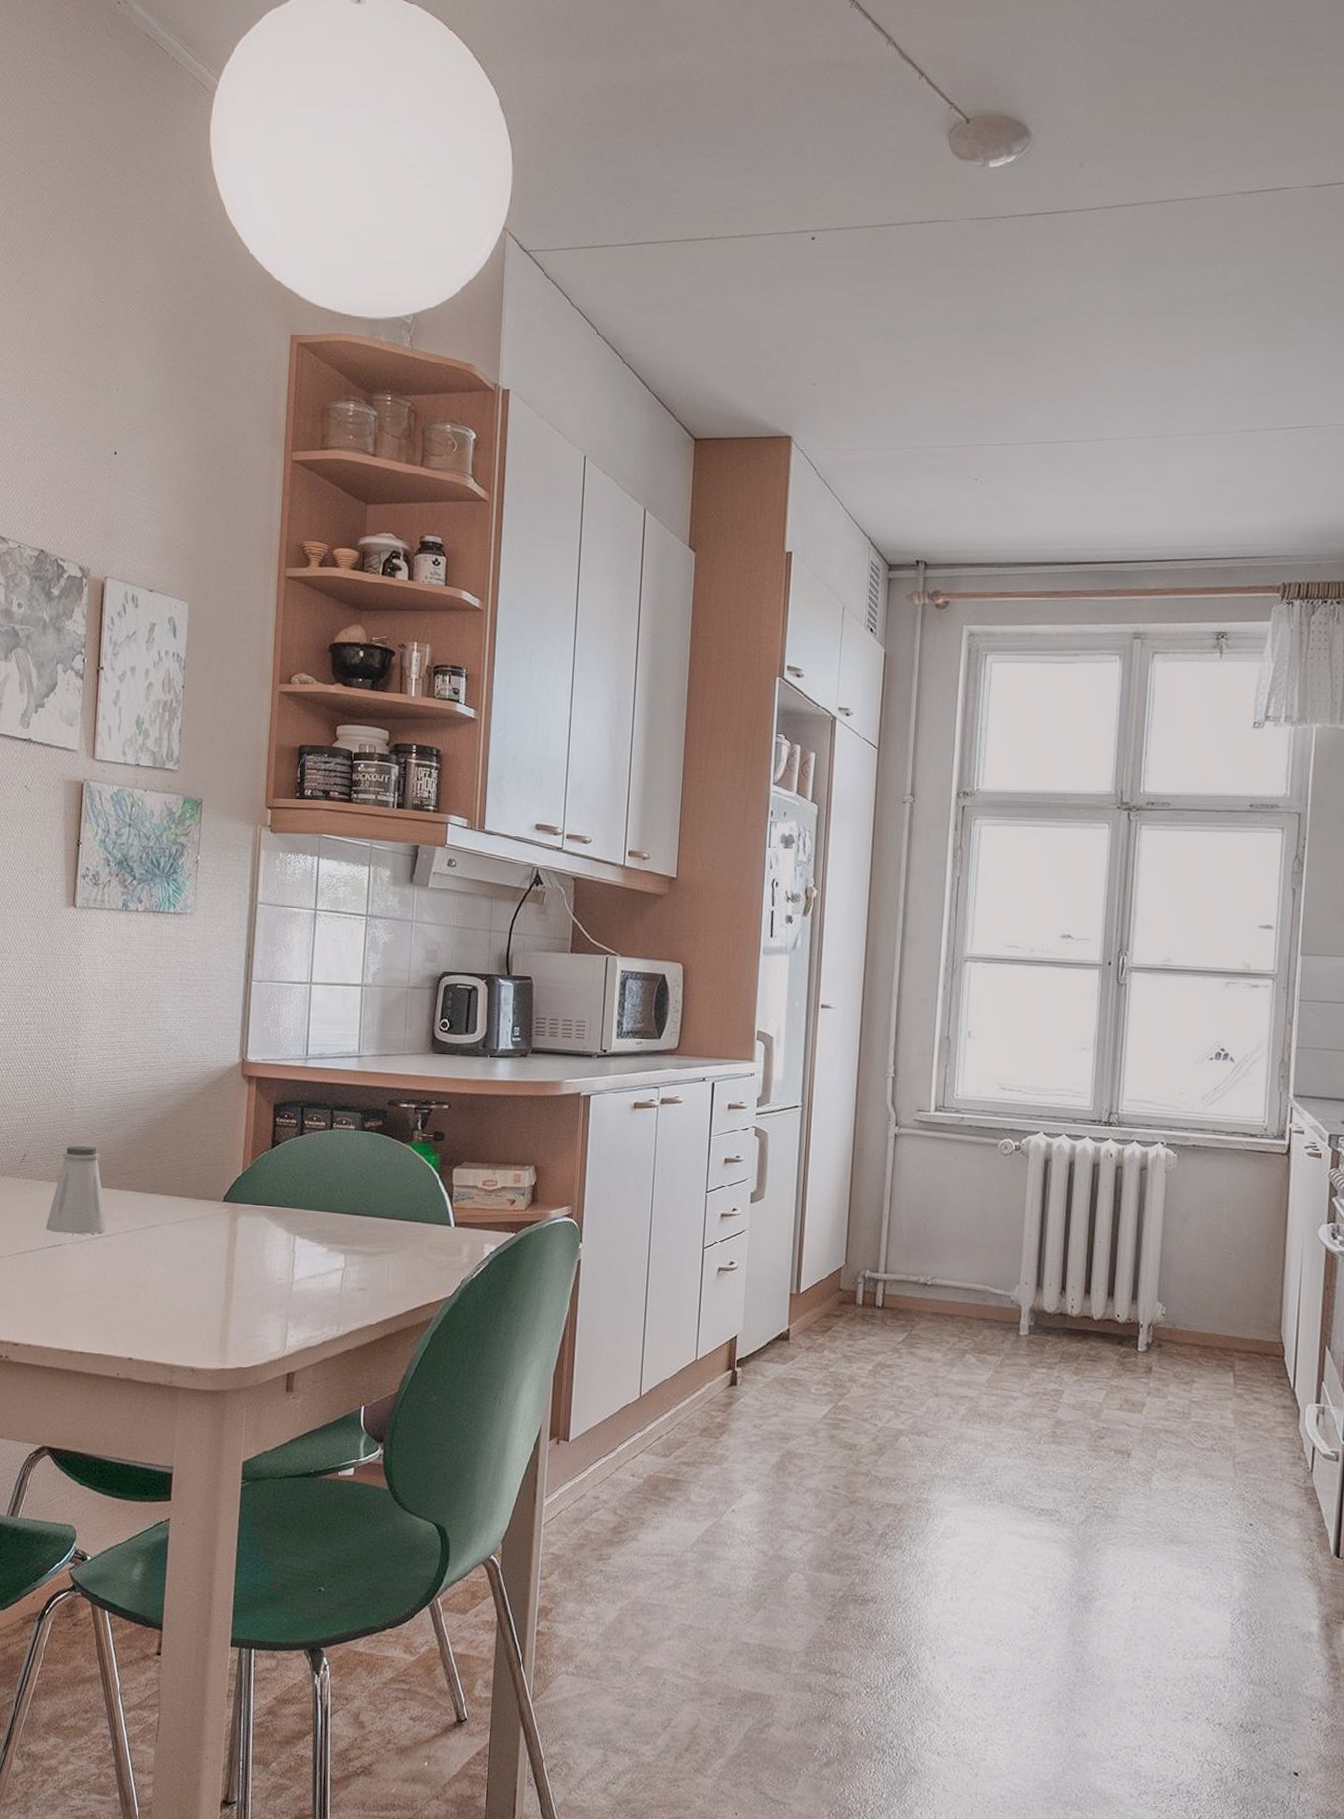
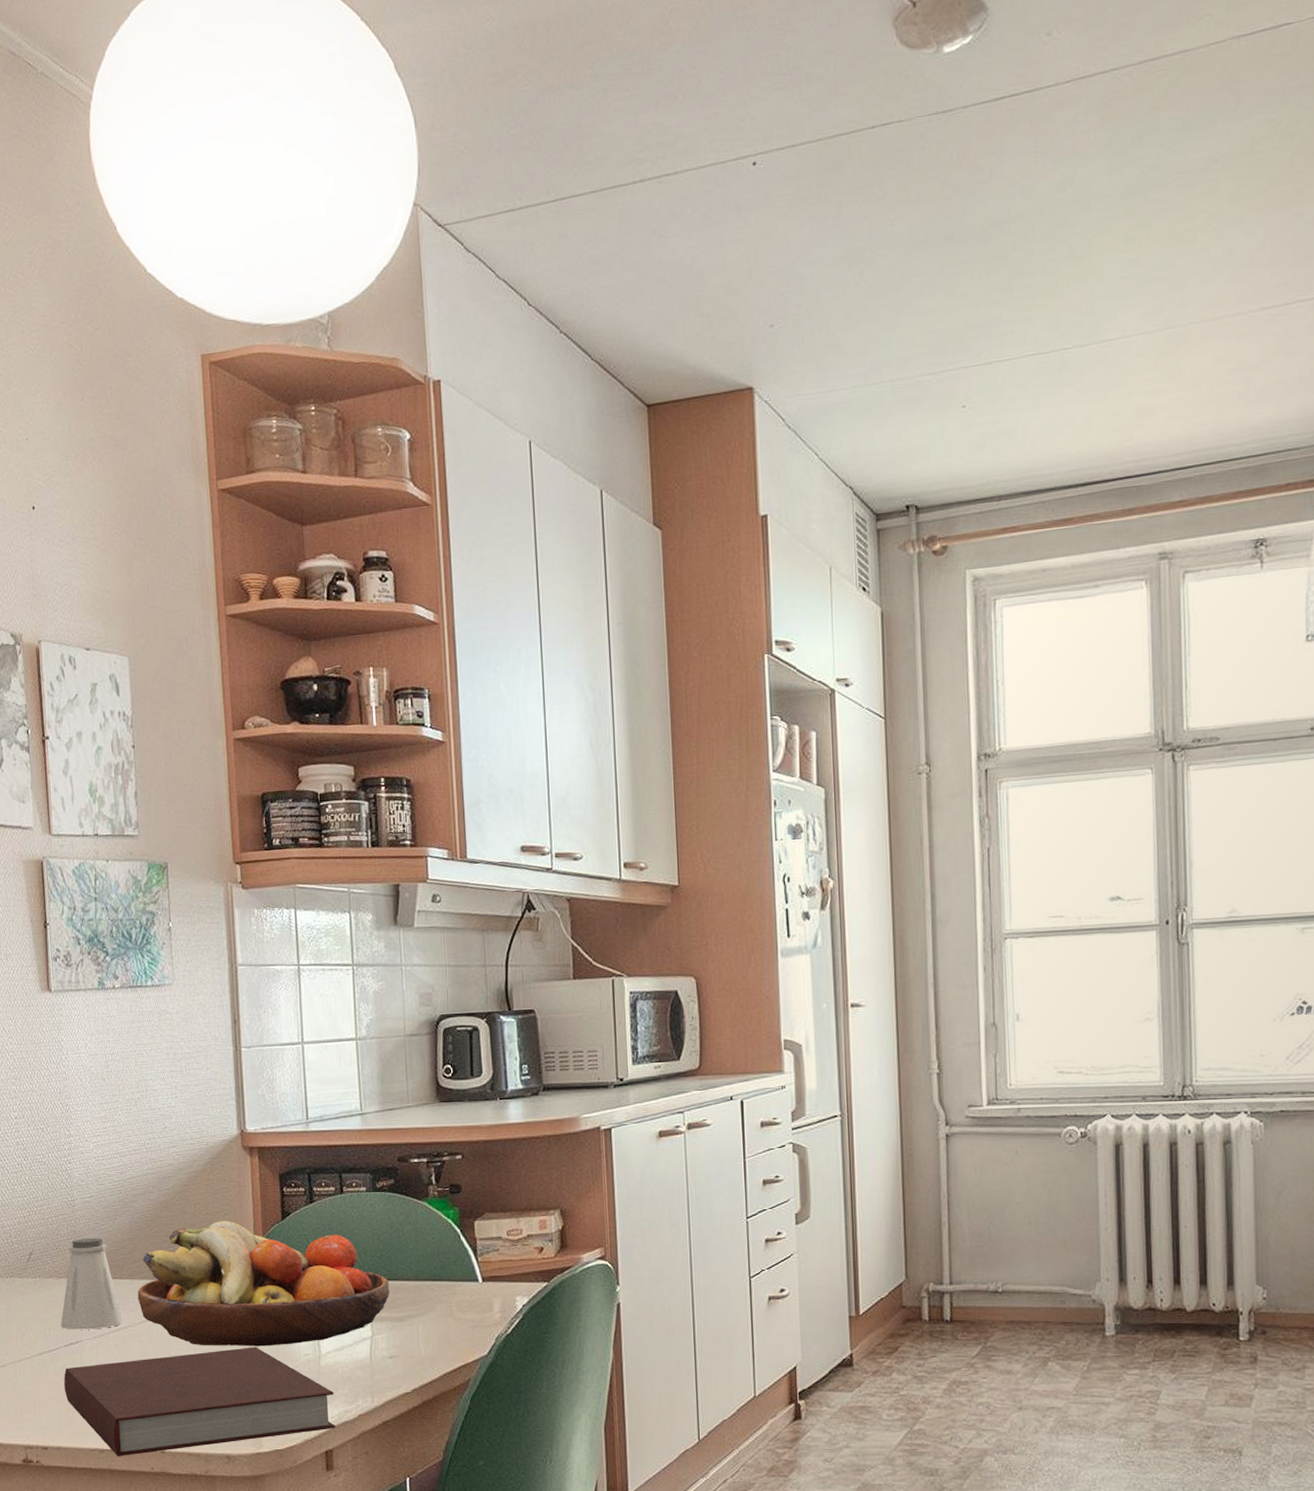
notebook: none [42,1266,303,1360] -> present [64,1347,336,1456]
fruit bowl: none [124,1143,367,1268] -> present [137,1221,390,1347]

